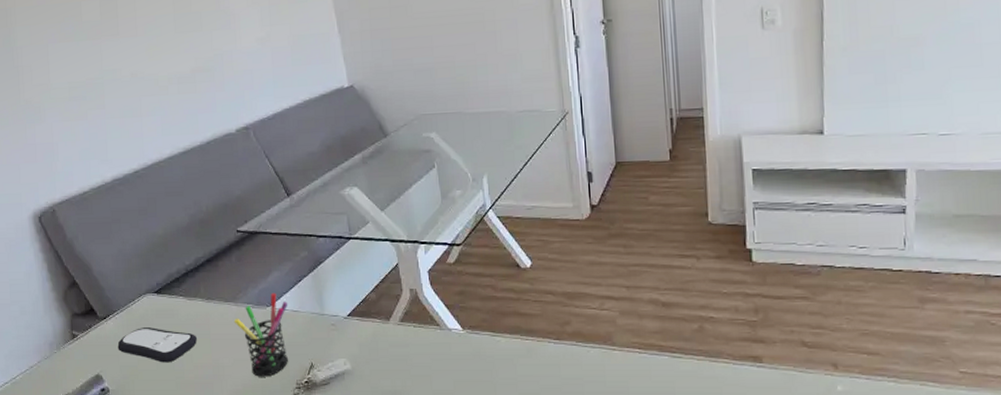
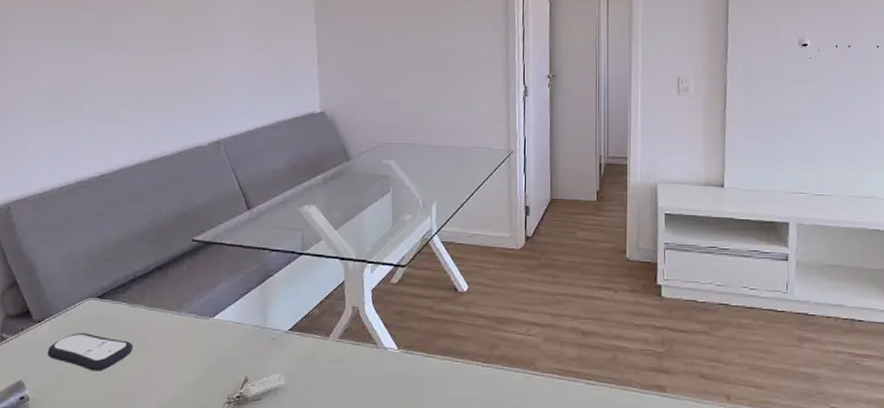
pen holder: present [233,293,289,377] -> none [174,303,232,390]

